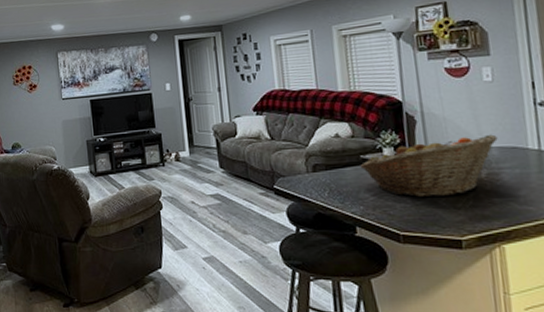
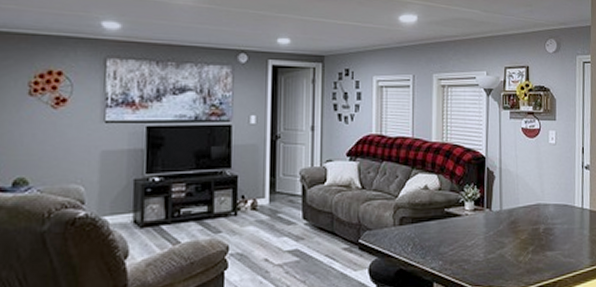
fruit basket: present [360,134,498,197] -> none [443,192,554,251]

